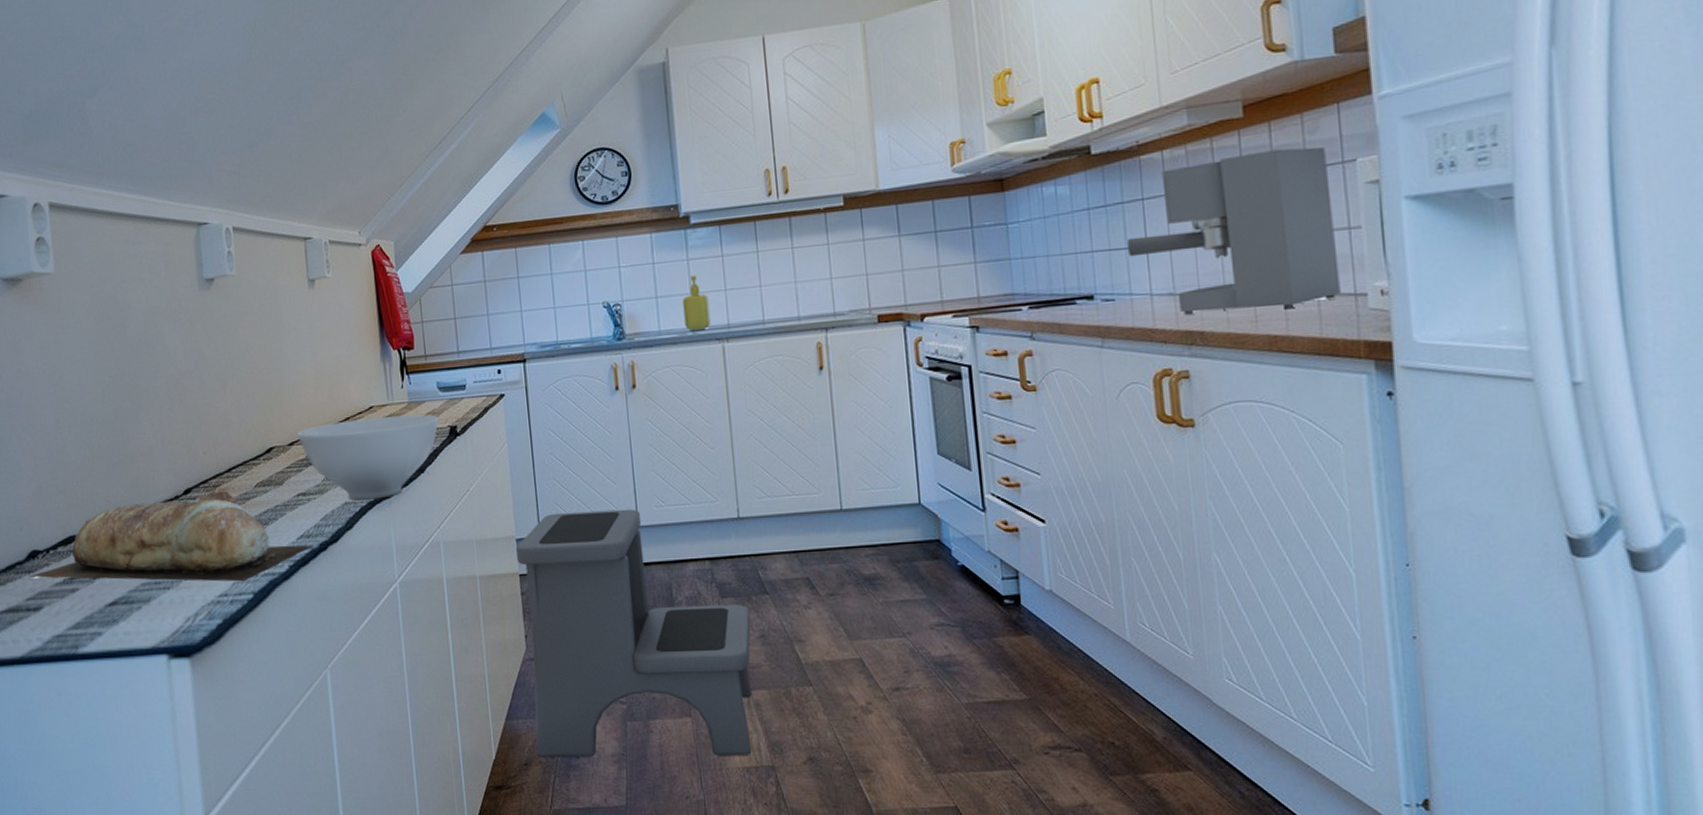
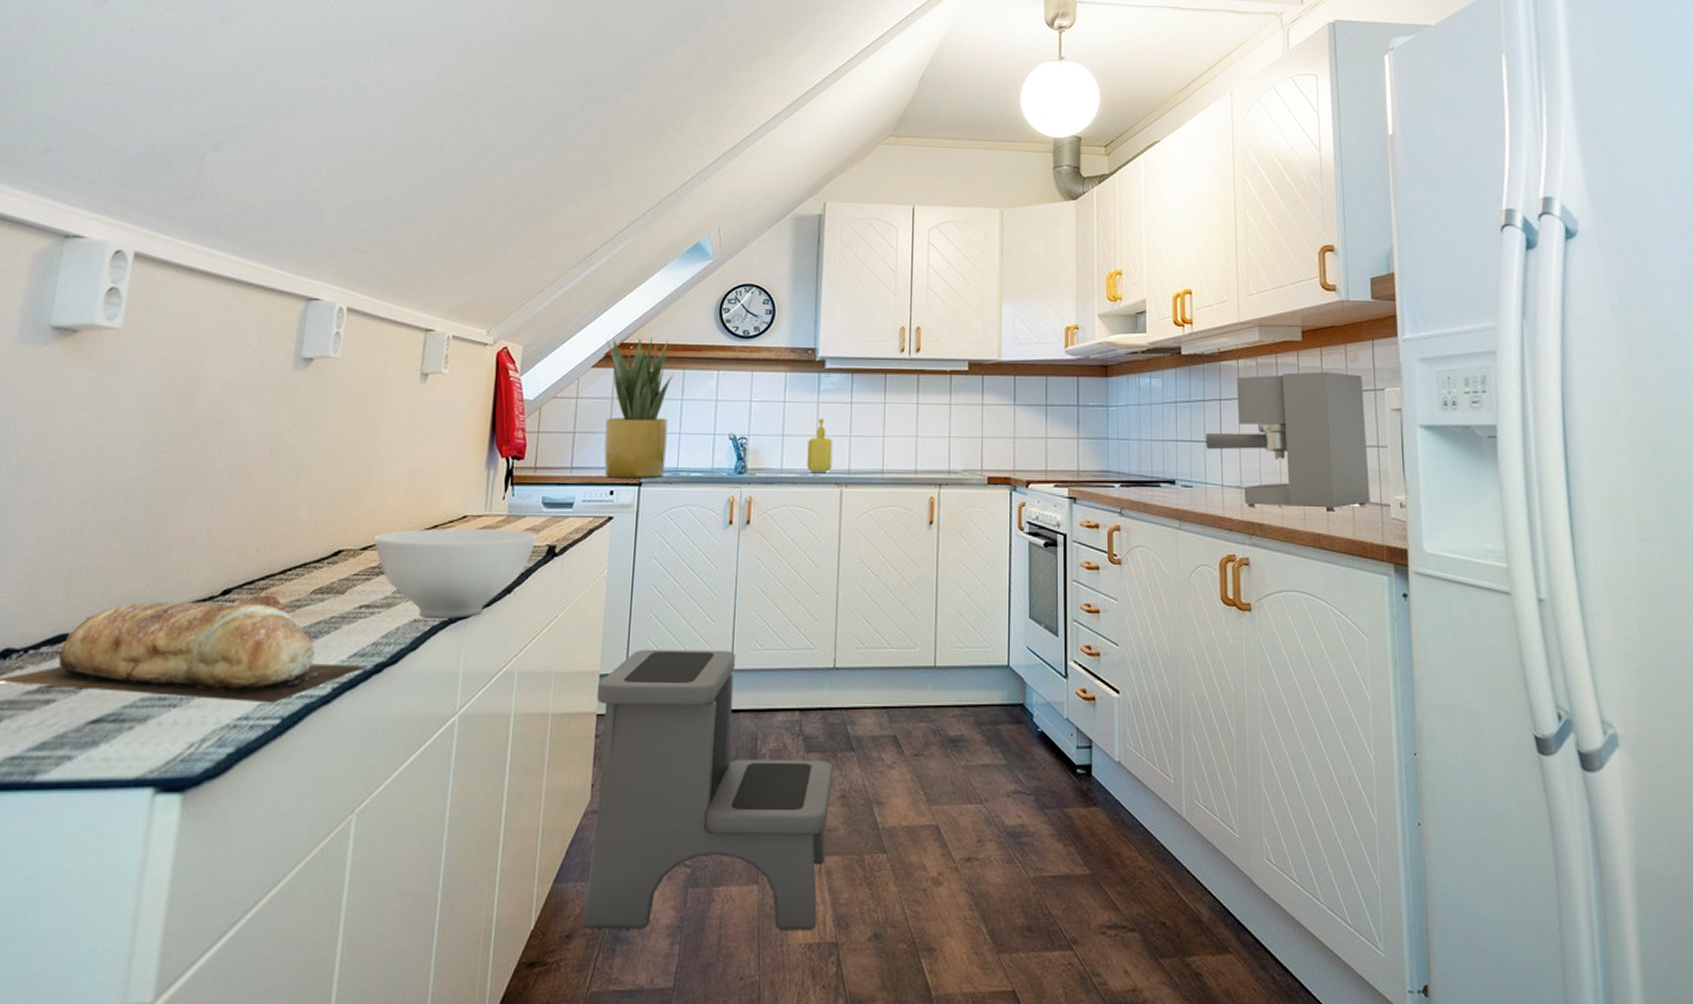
planter: none [470,215,546,358] -> present [604,336,674,479]

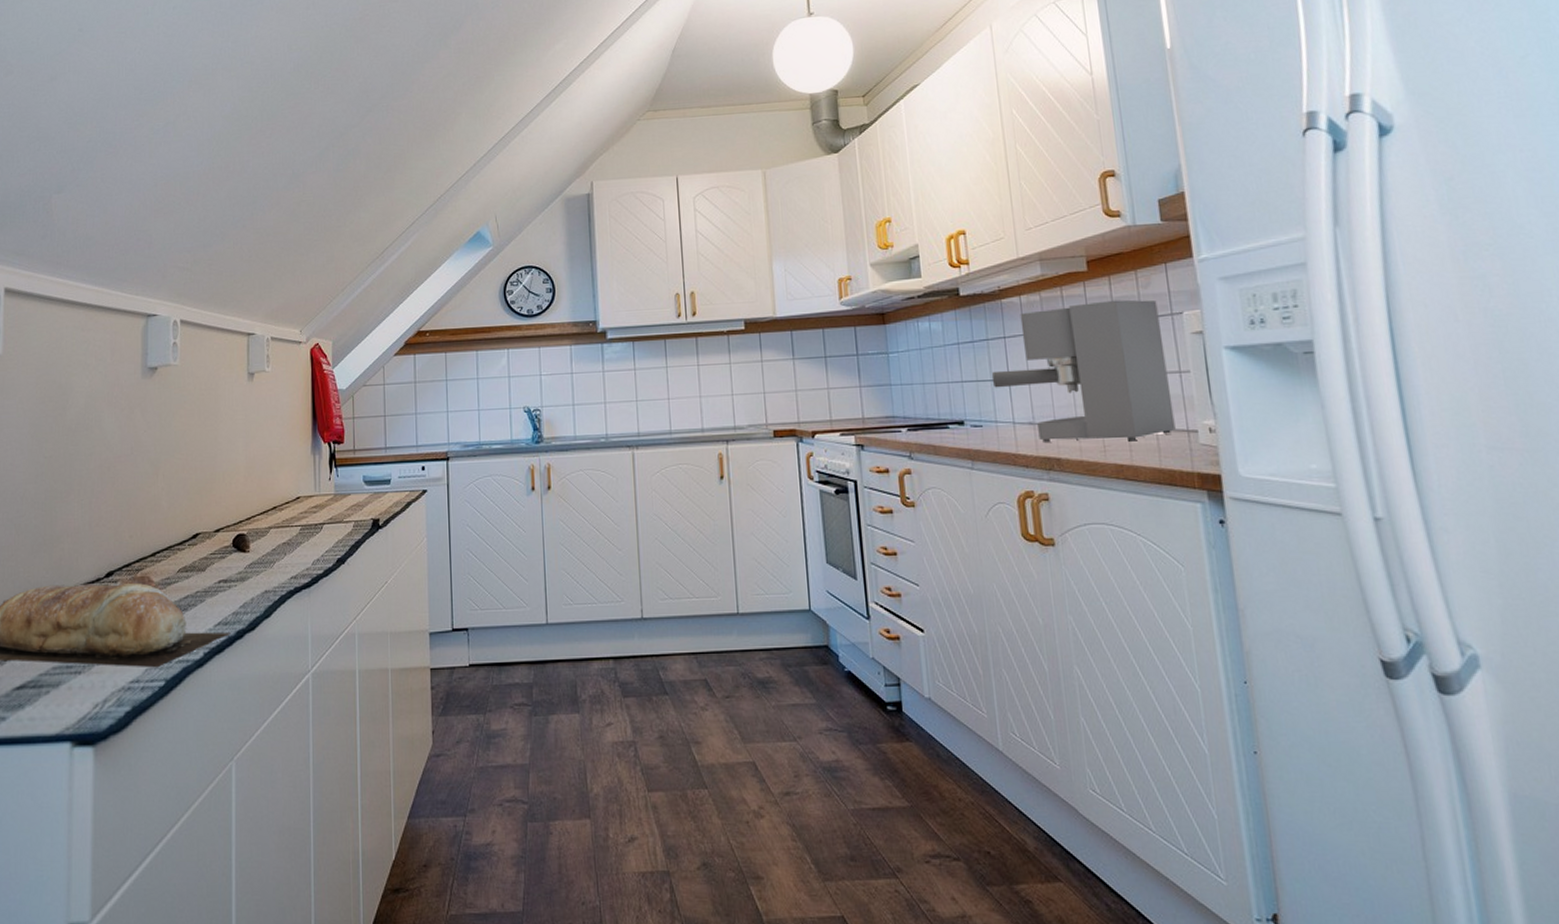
bowl: present [373,528,539,619] -> none [223,506,363,589]
step stool: present [582,649,833,930] -> none [428,606,651,859]
planter: present [604,336,674,479] -> none [404,322,469,455]
soap dispenser: present [807,418,833,472] -> none [597,386,622,437]

